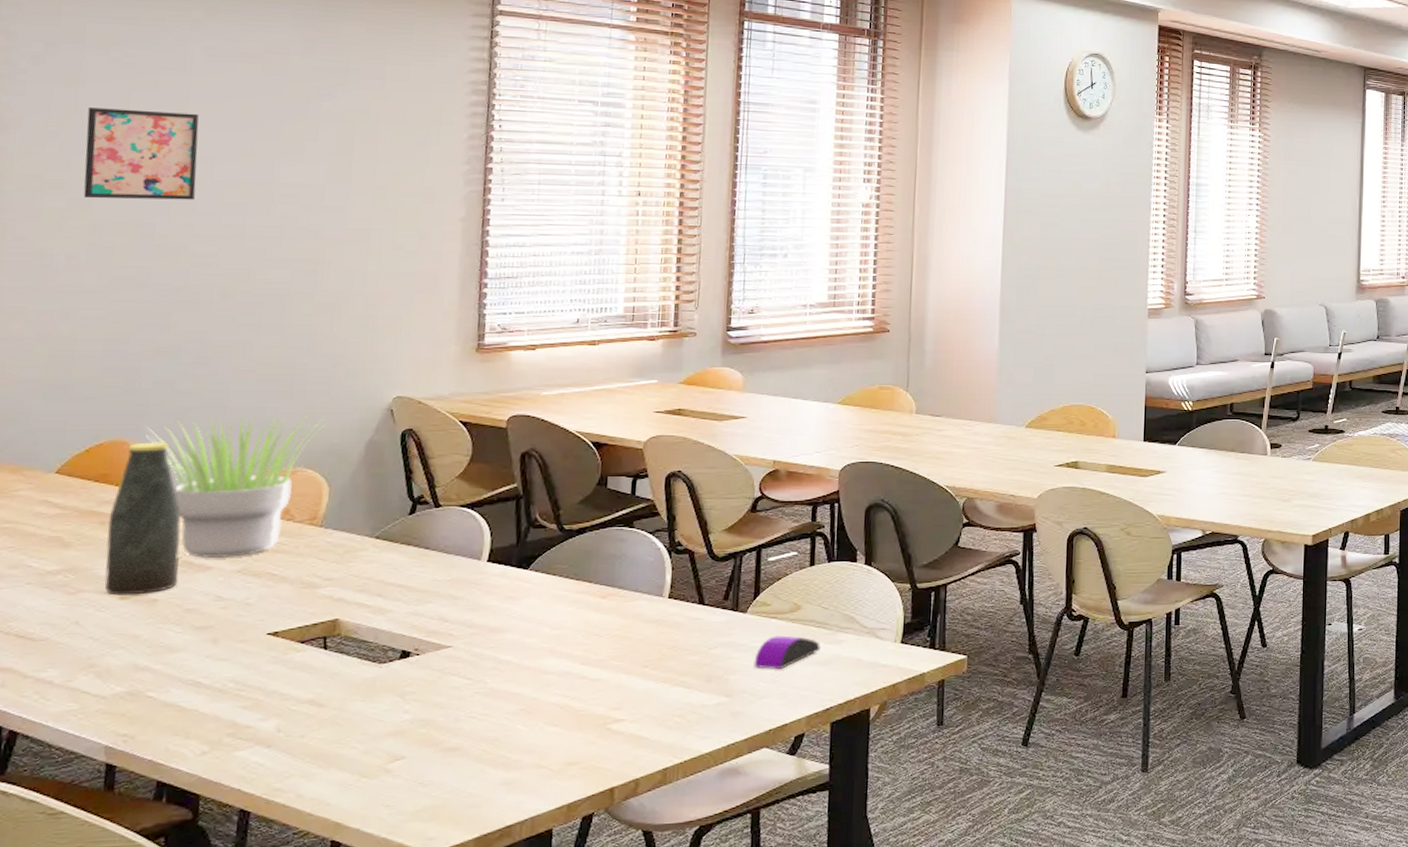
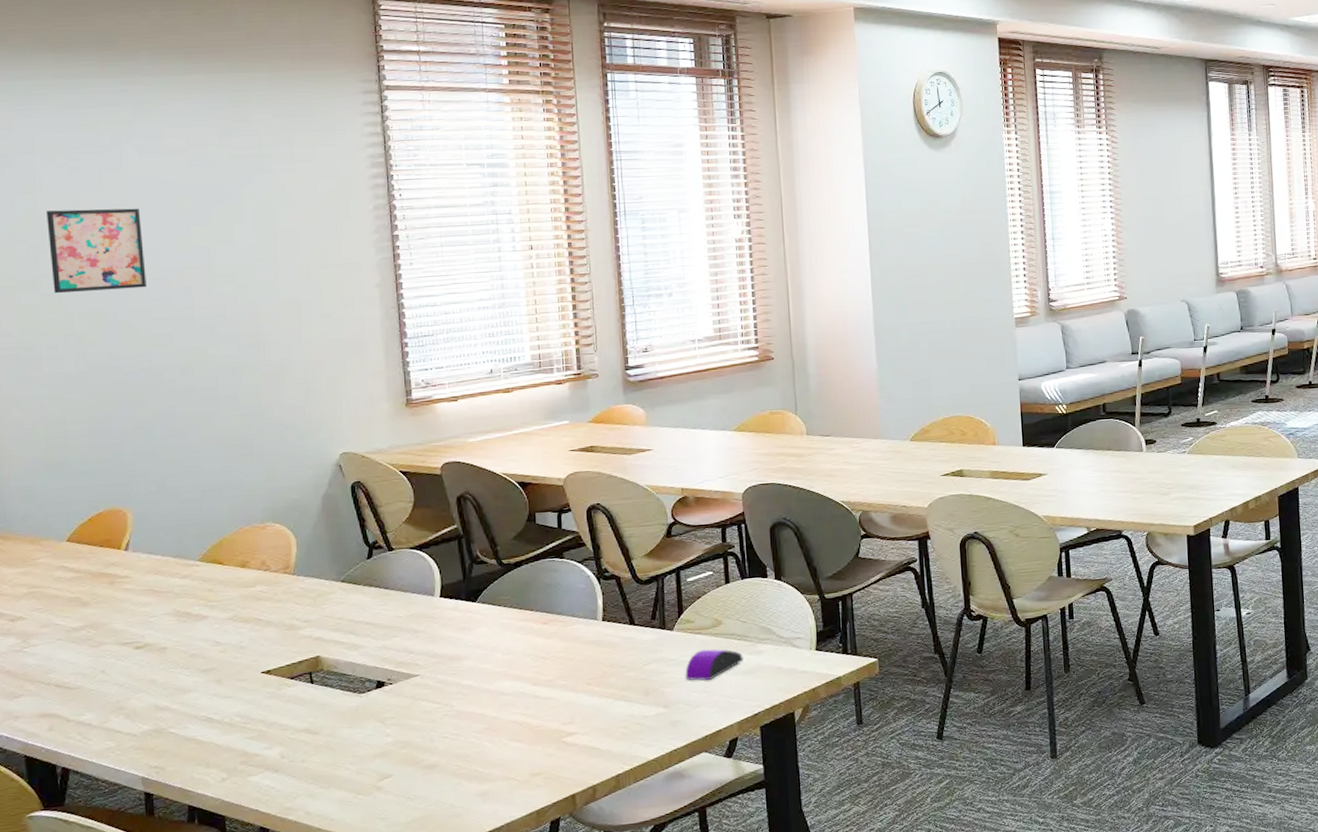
bottle: present [104,442,182,596] -> none [116,507,181,646]
potted plant: present [146,414,326,558] -> none [136,475,286,609]

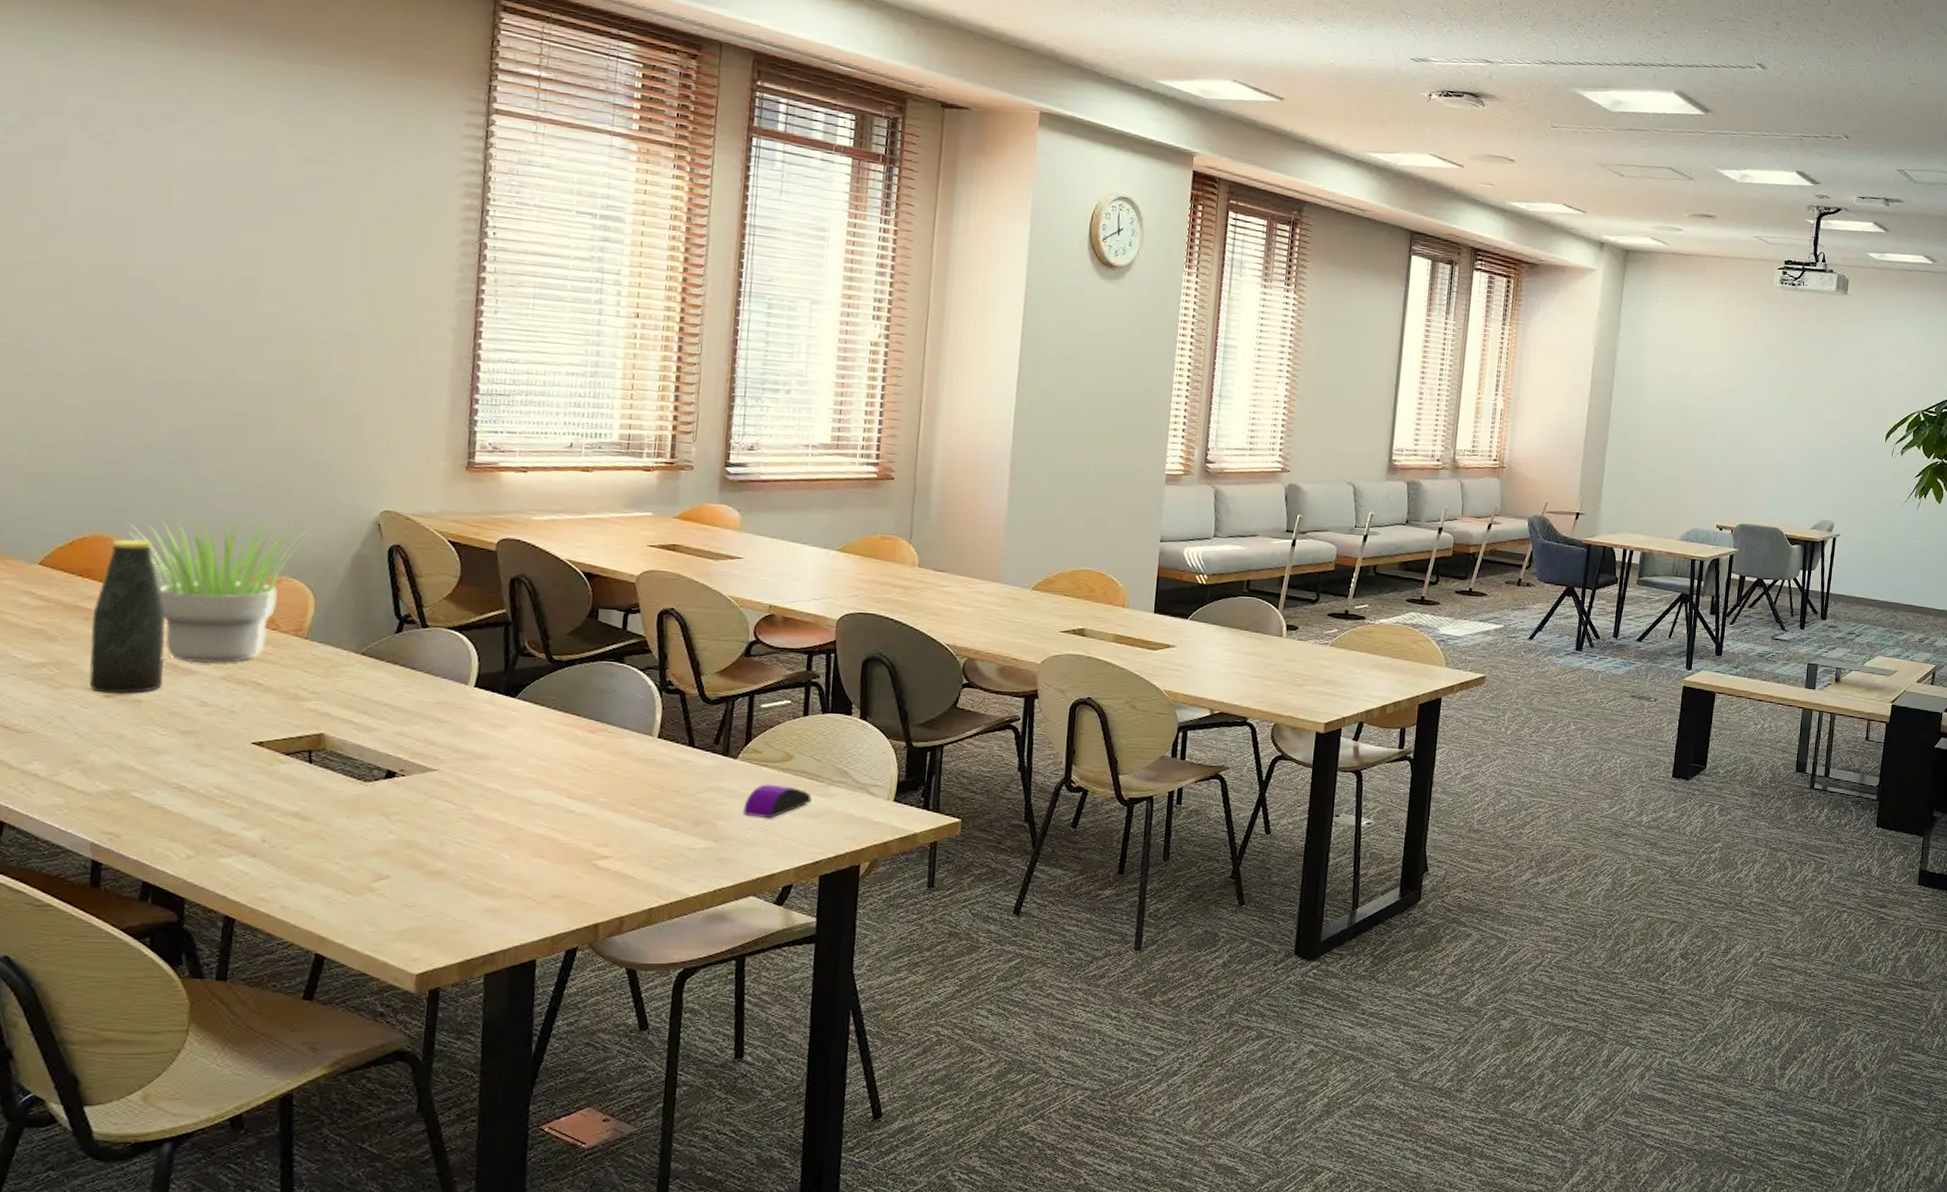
wall art: present [46,208,147,294] -> none [64,185,183,291]
bottle: none [116,507,181,646] -> present [89,539,166,694]
potted plant: none [136,475,286,609] -> present [129,517,312,663]

